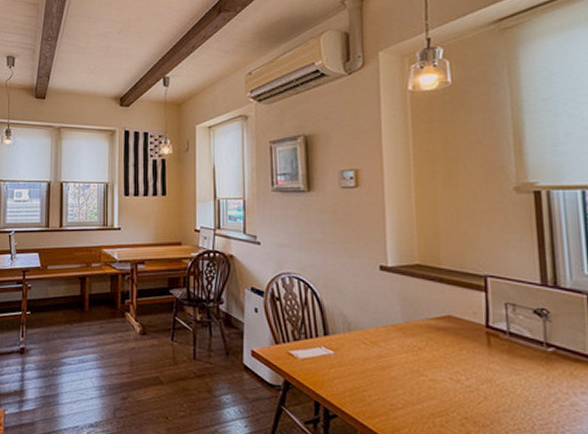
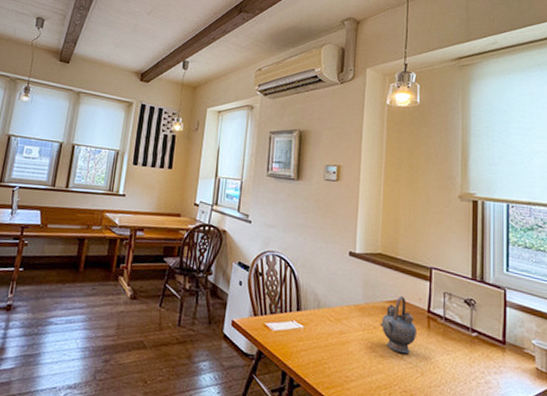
teapot: none [427,310,474,377] -> present [381,295,416,354]

